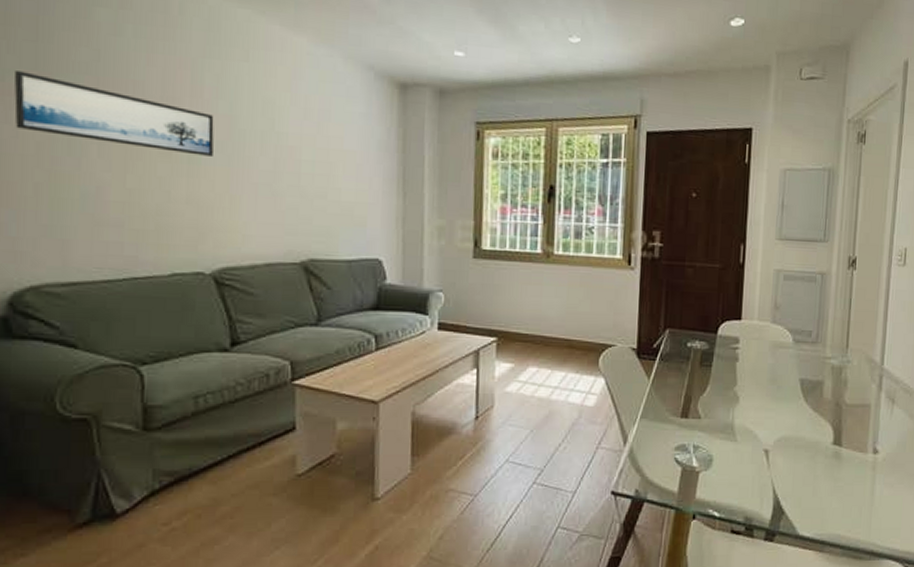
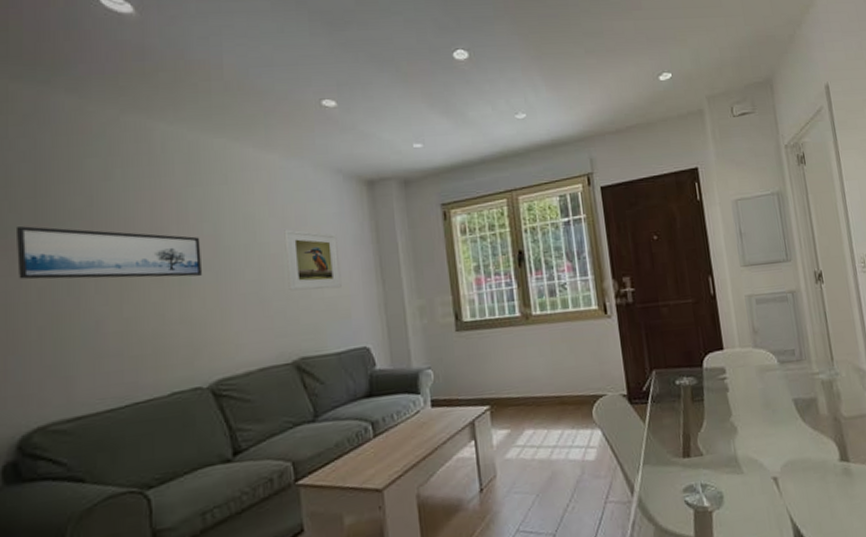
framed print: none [303,122,361,194] -> present [284,229,342,291]

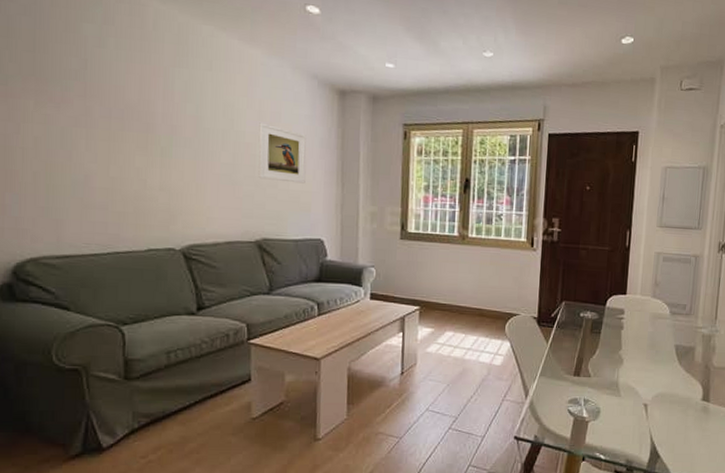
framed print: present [15,226,202,280] -> none [15,76,183,151]

